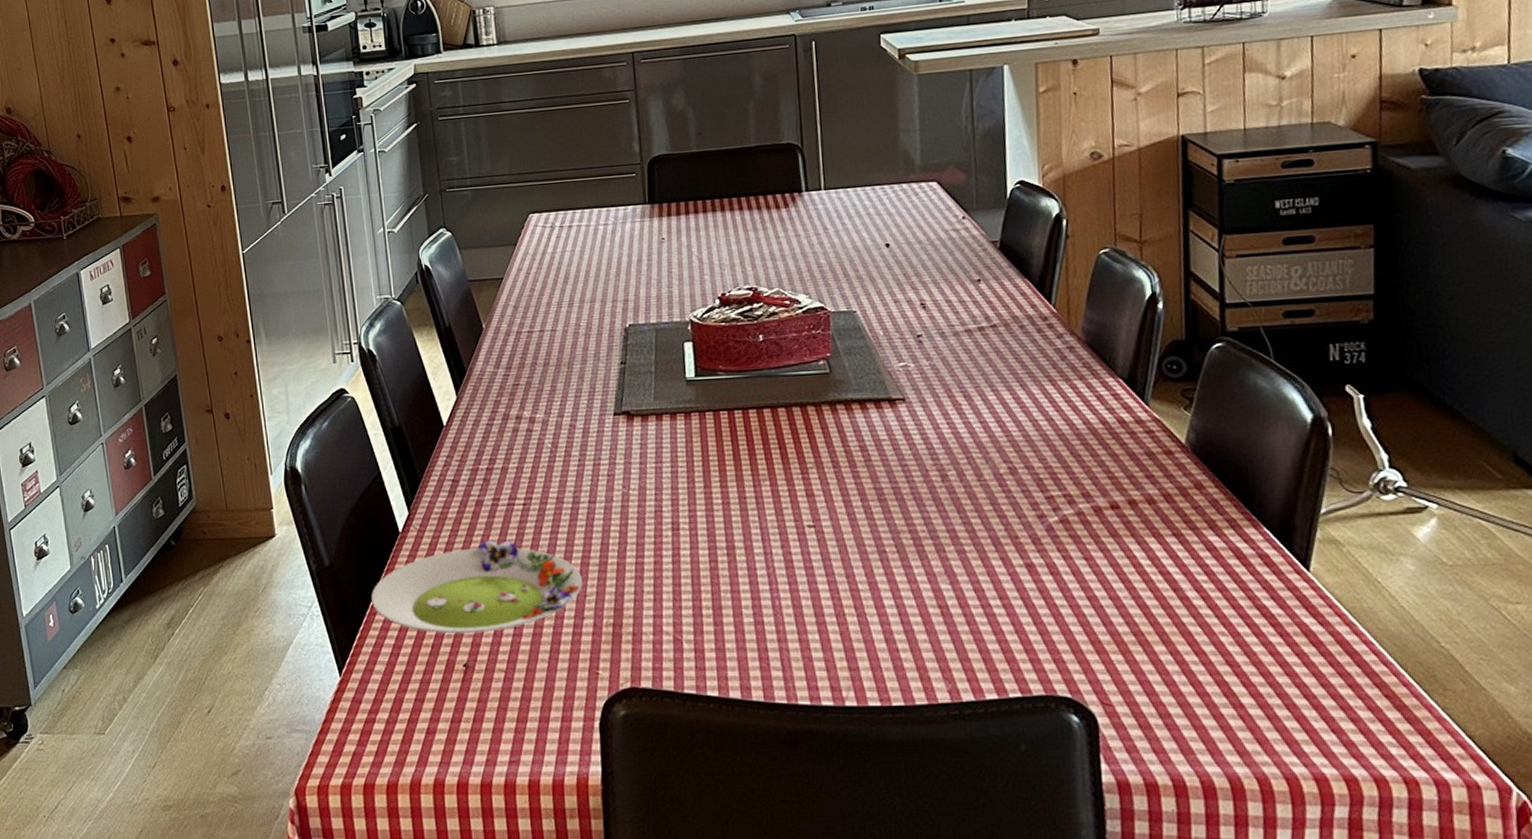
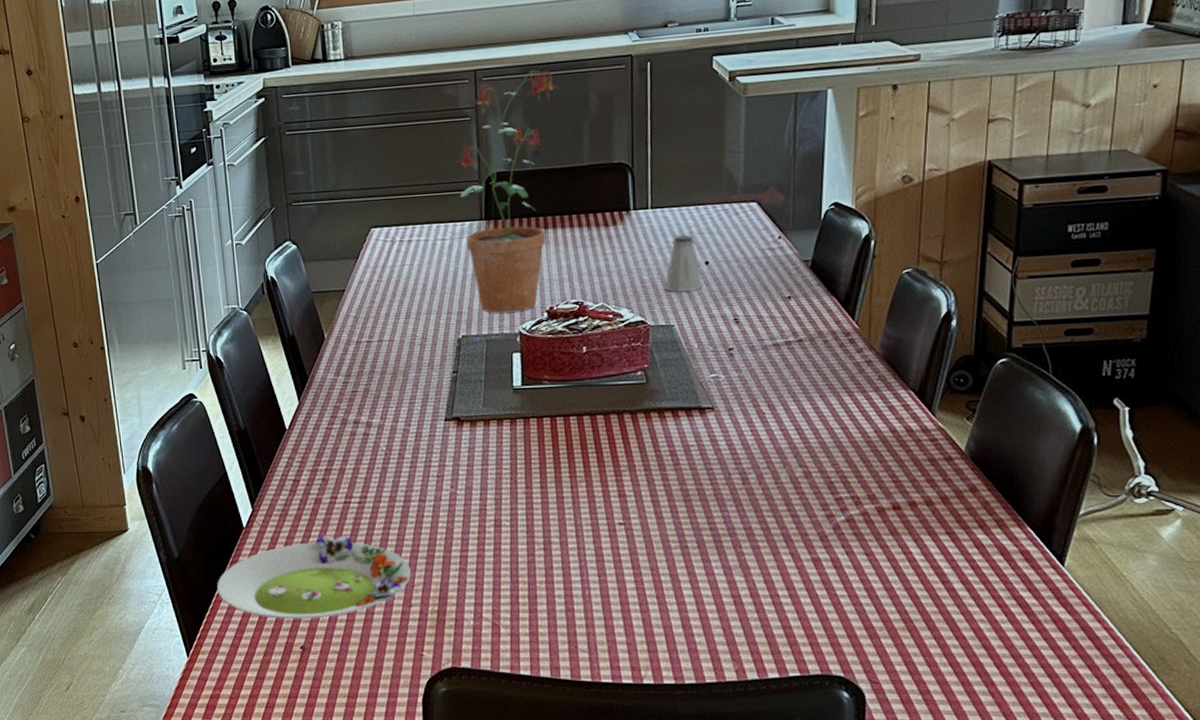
potted plant: none [614,51,721,300] -> present [454,70,559,313]
saltshaker: none [843,216,885,276] -> present [664,235,703,292]

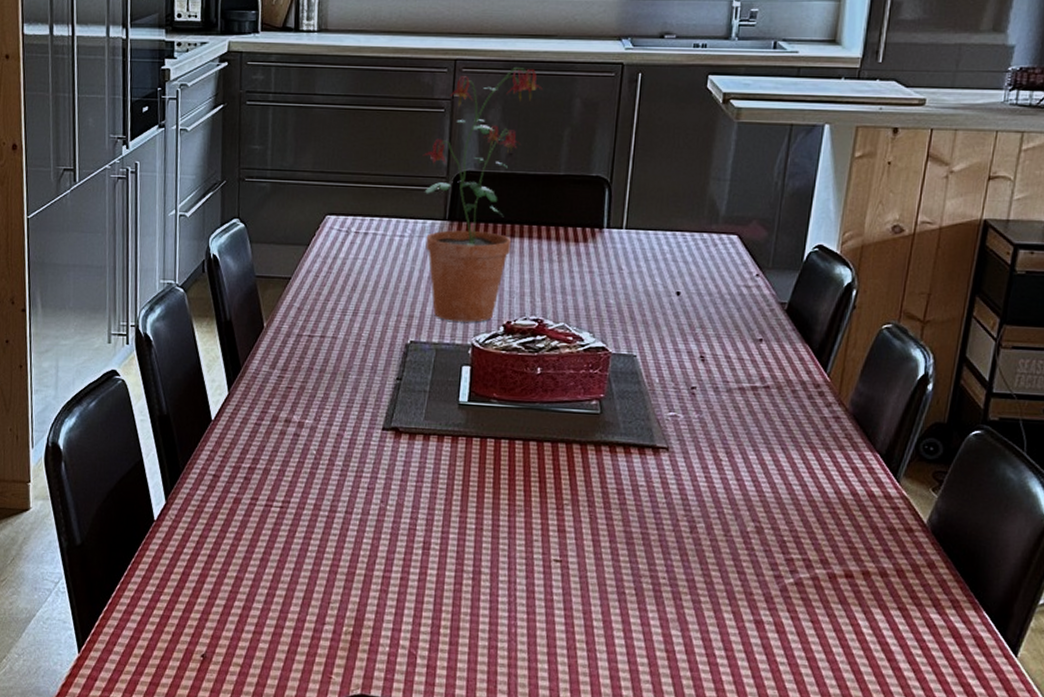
salad plate: present [217,534,411,620] -> none [119,537,328,627]
saltshaker: present [664,235,703,292] -> none [630,261,671,321]

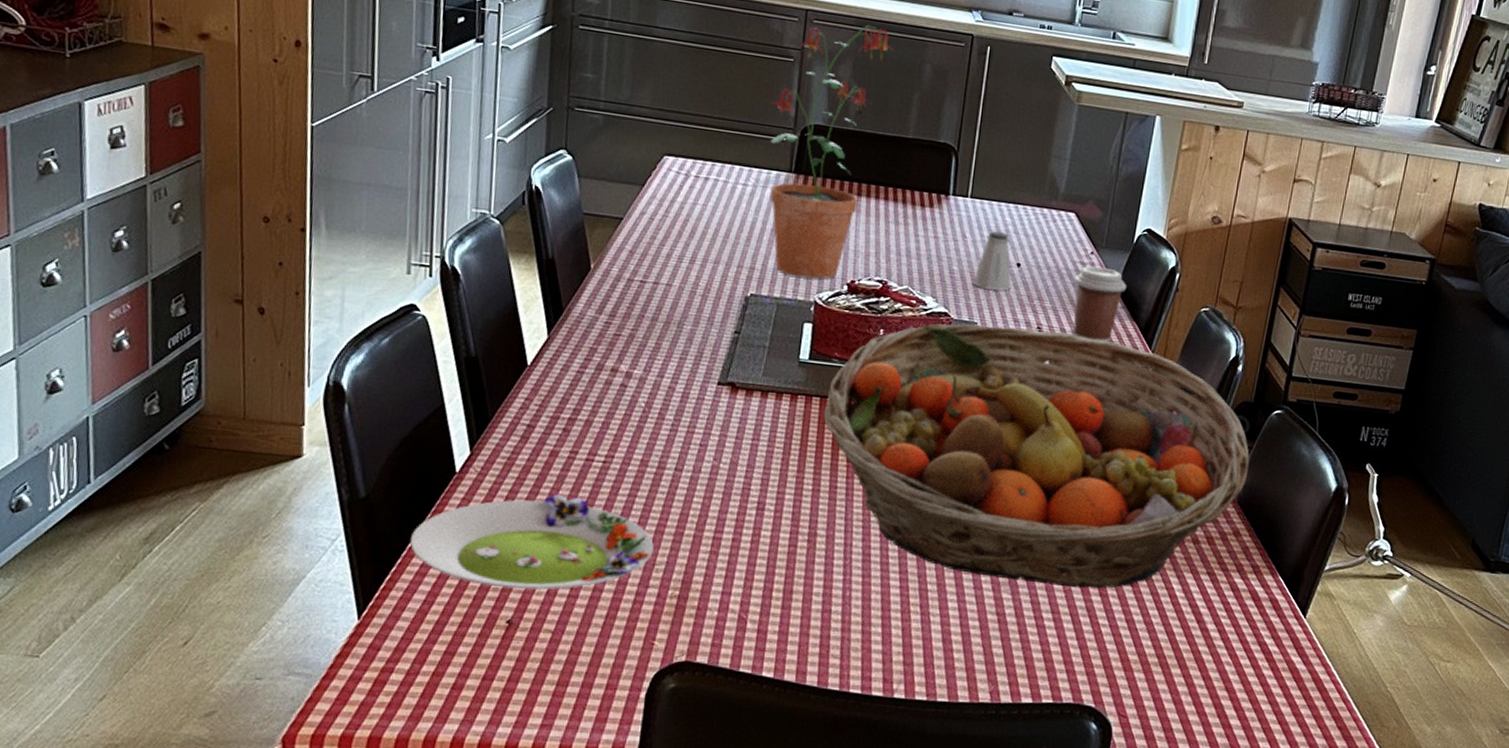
salad plate: none [119,537,328,627] -> present [410,493,654,590]
fruit basket: none [484,356,945,625] -> present [823,323,1250,589]
saltshaker: none [630,261,671,321] -> present [972,231,1012,291]
coffee cup: none [738,288,797,368] -> present [1073,266,1127,343]

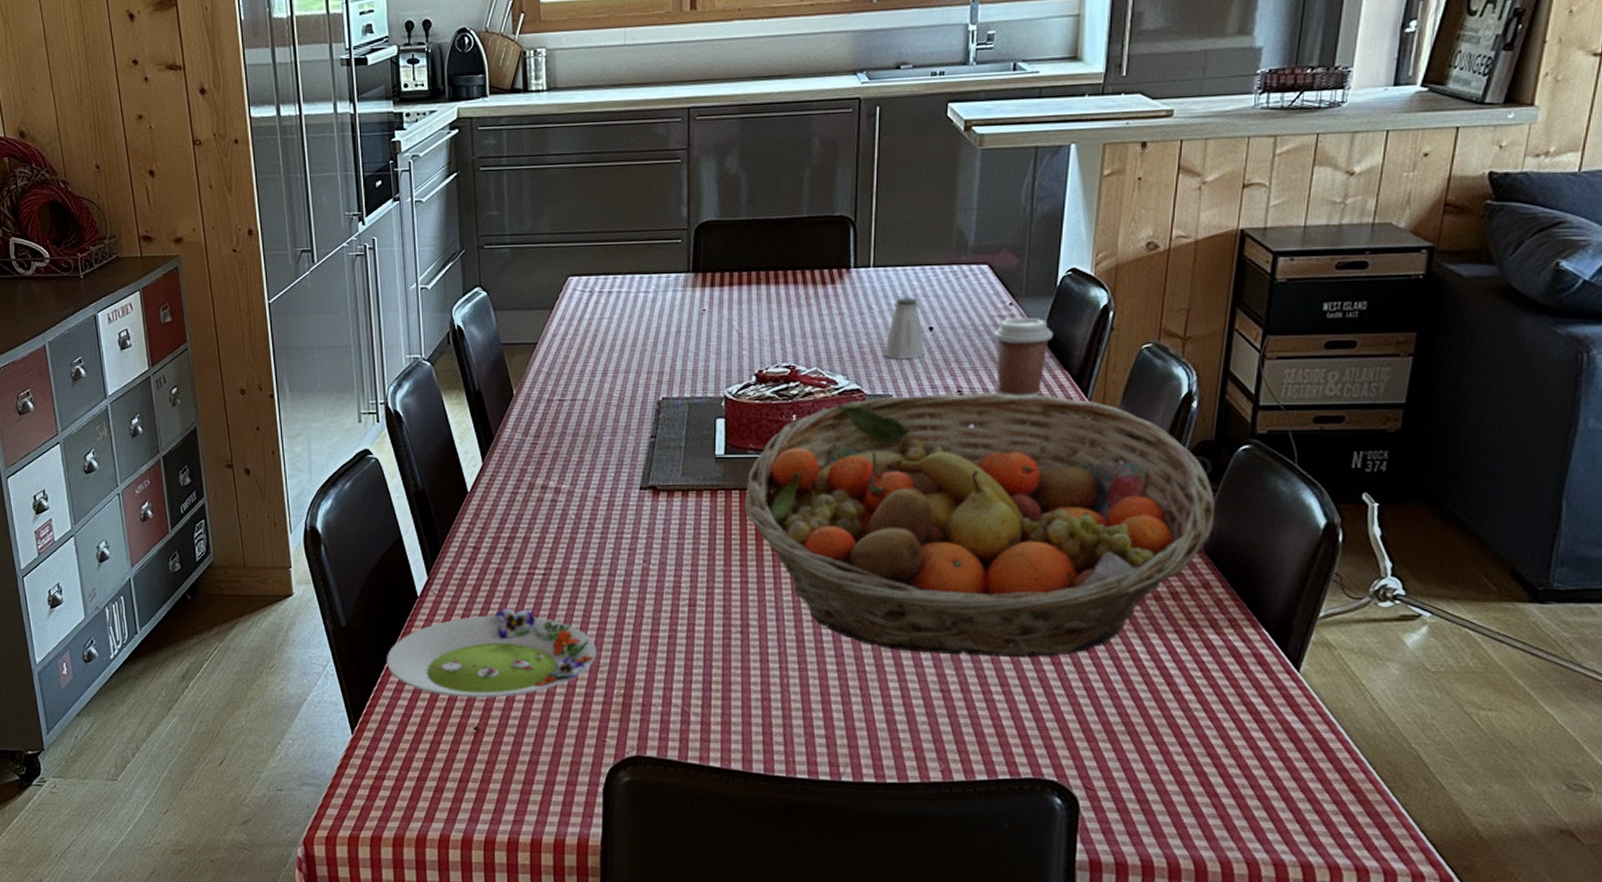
potted plant: present [769,25,894,279] -> none [662,111,779,374]

